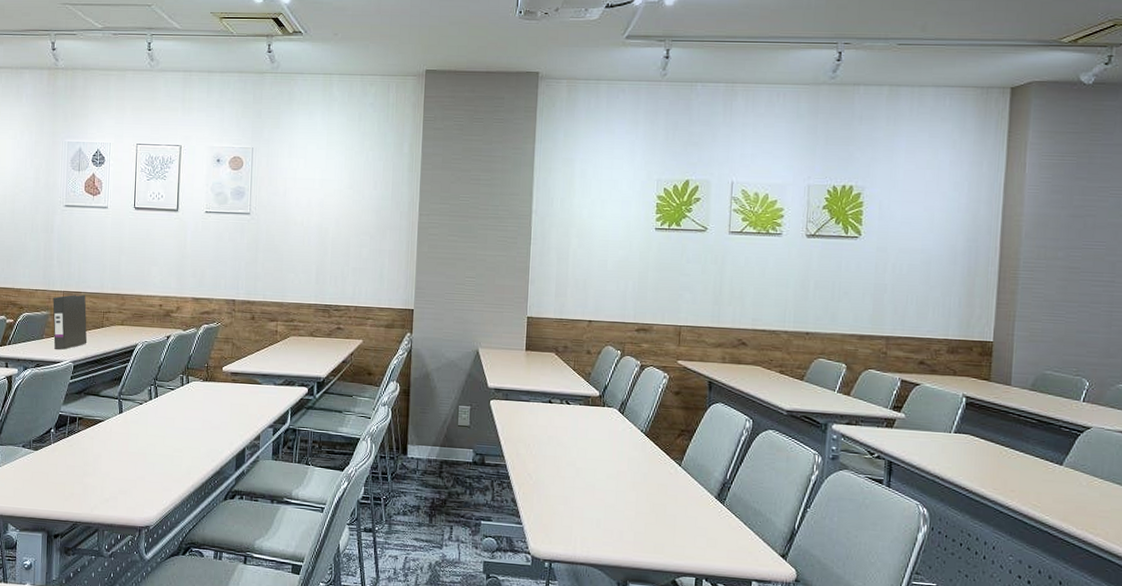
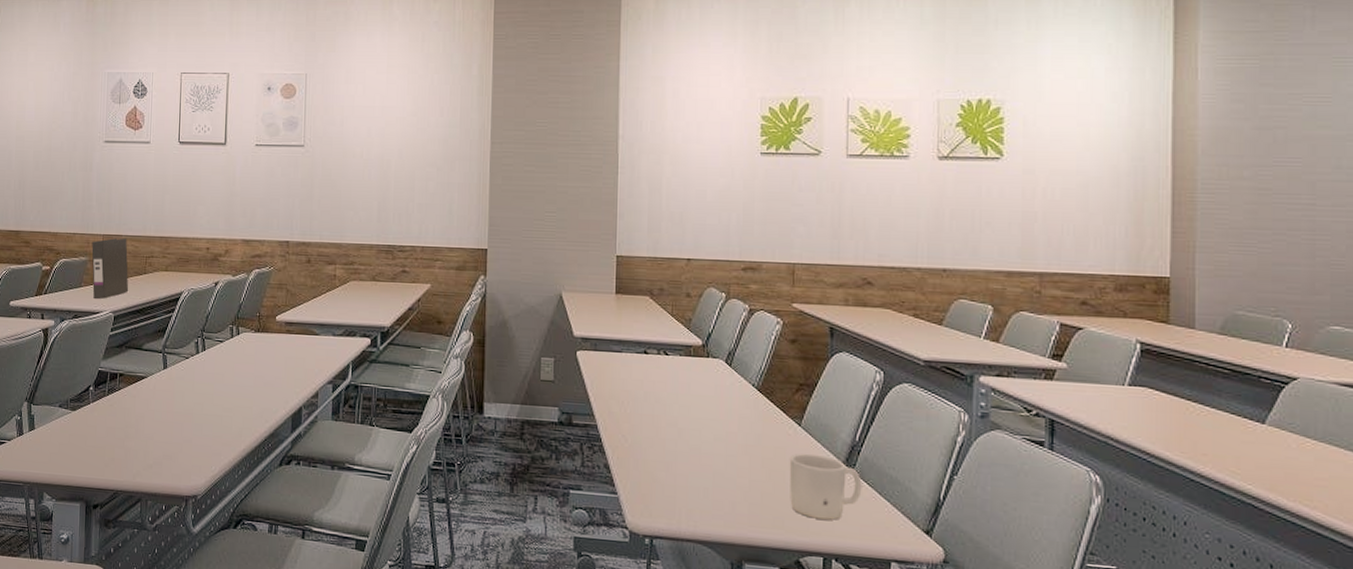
mug: none [669,489,731,546] -> present [789,453,862,520]

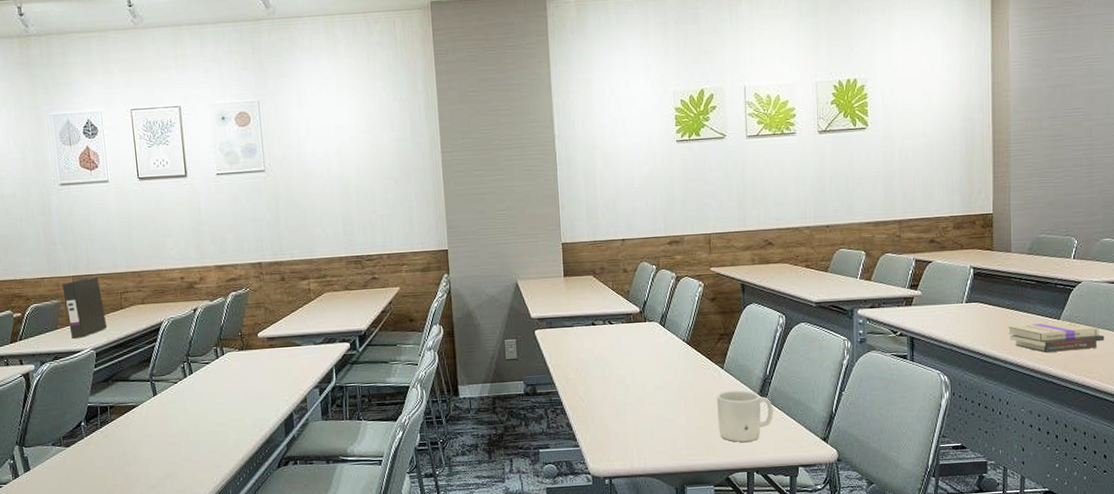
books: none [1189,423,1333,468] -> present [1008,321,1105,353]

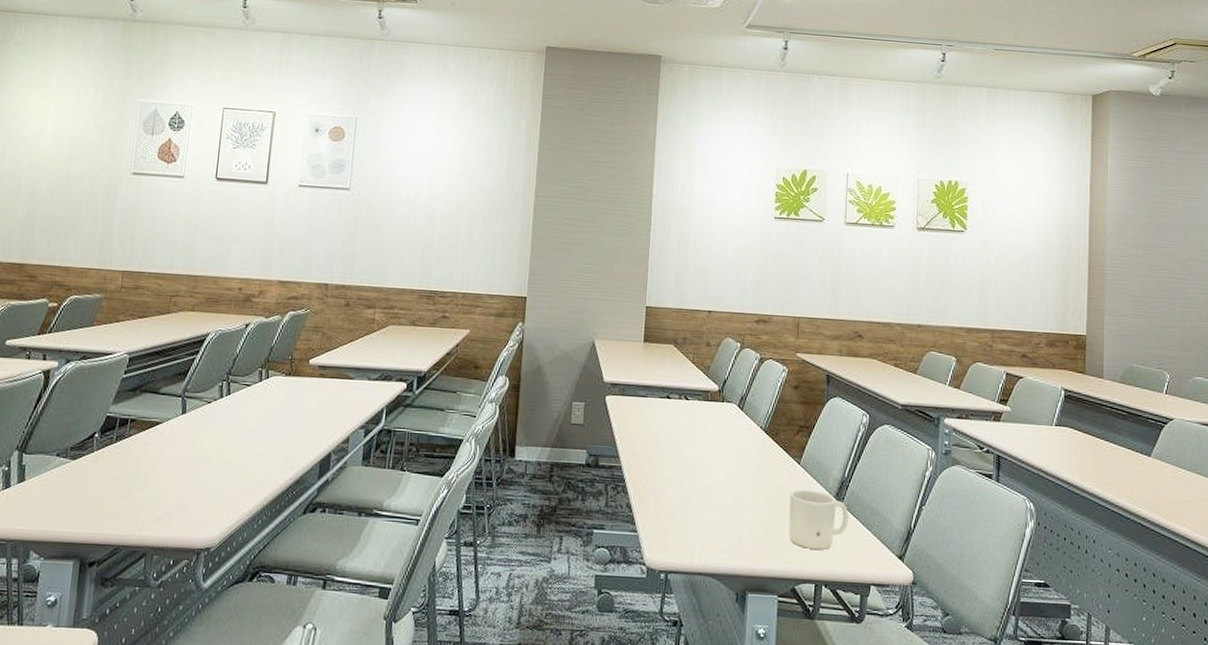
binder: present [62,276,108,338] -> none [106,275,151,339]
books: present [1008,321,1105,353] -> none [1098,457,1196,493]

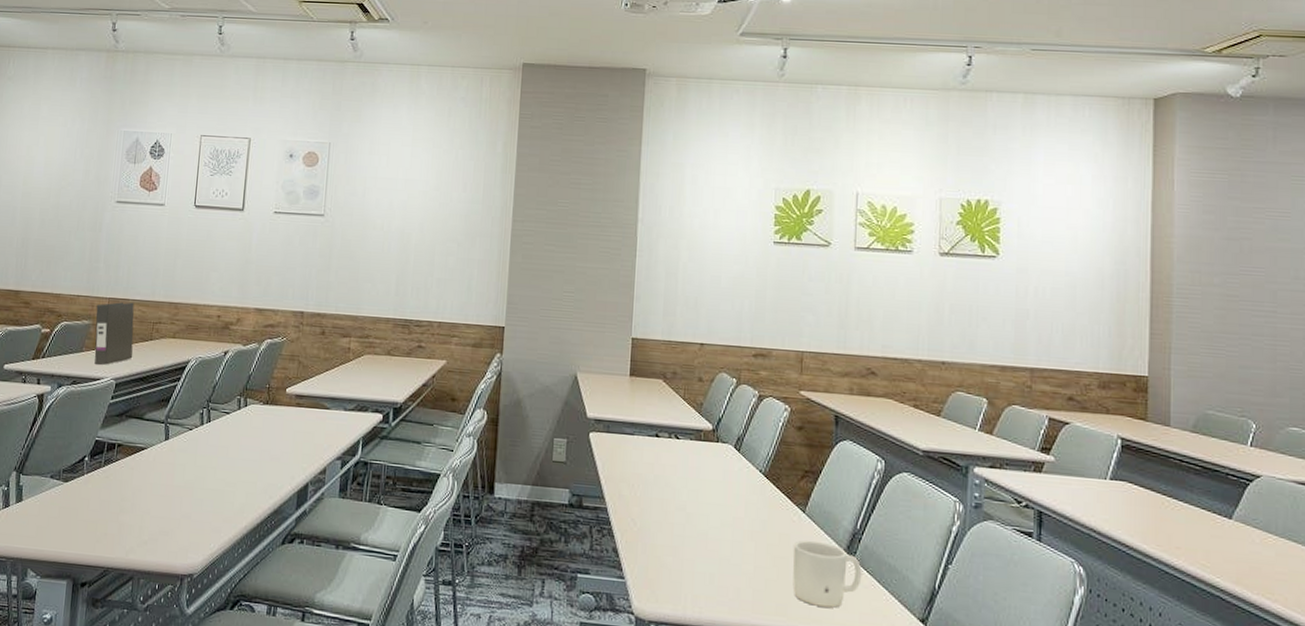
binder: none [106,275,151,339] -> present [94,302,135,365]

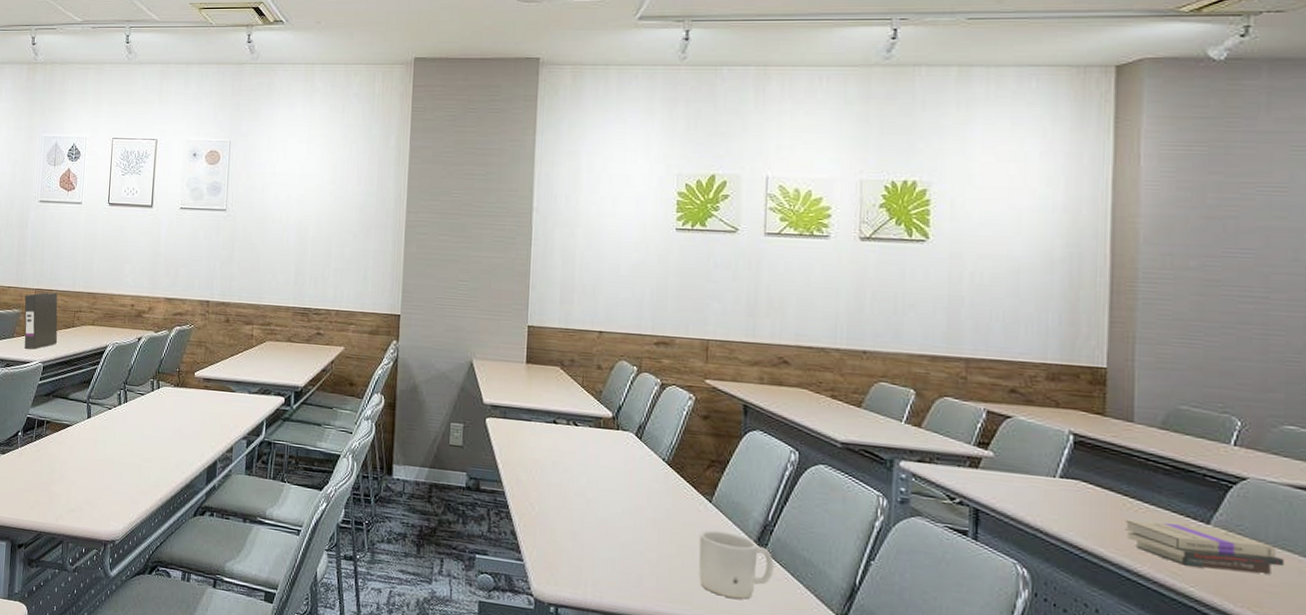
books: none [1164,517,1291,563] -> present [1125,519,1285,574]

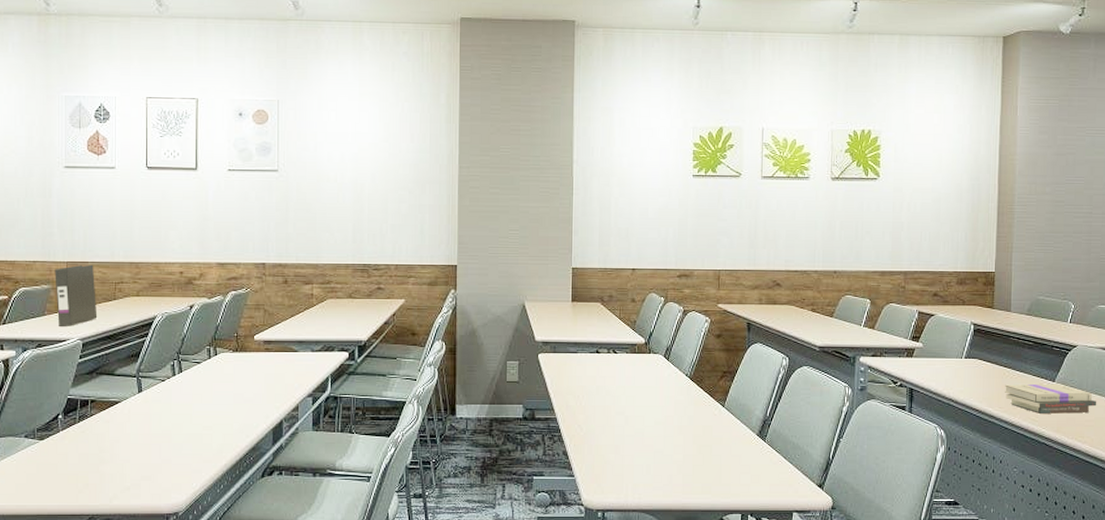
mug: present [698,530,774,599] -> none [715,429,772,483]

